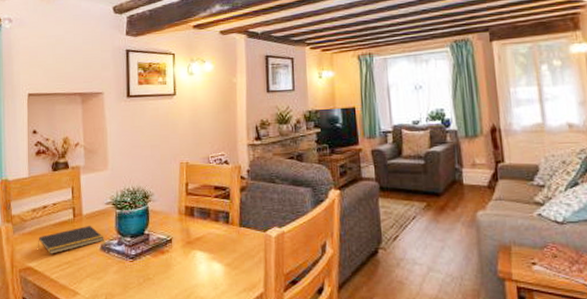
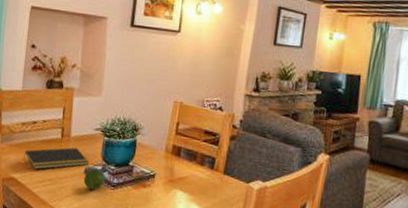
fruit: none [101,243,123,266] -> present [83,168,106,191]

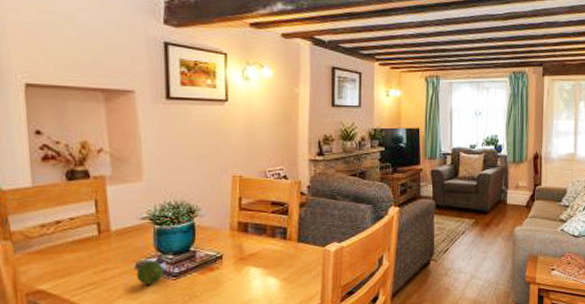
notepad: present [24,147,89,170] -> none [50,242,140,275]

